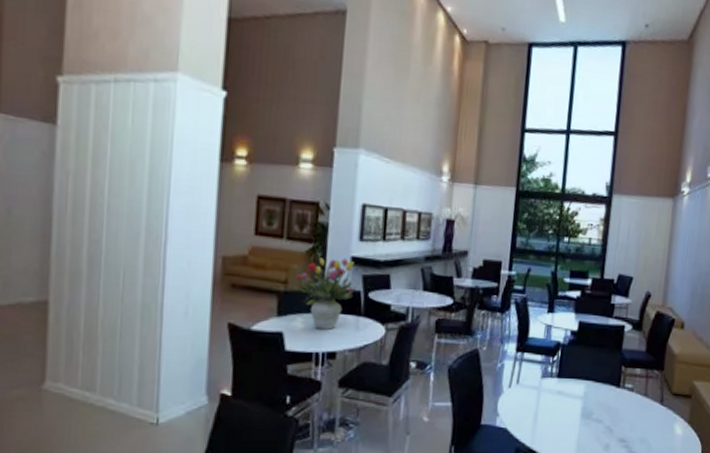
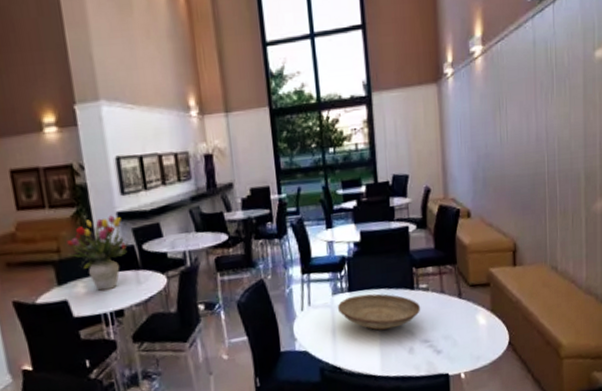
decorative bowl: none [543,382,624,423] -> present [337,293,421,331]

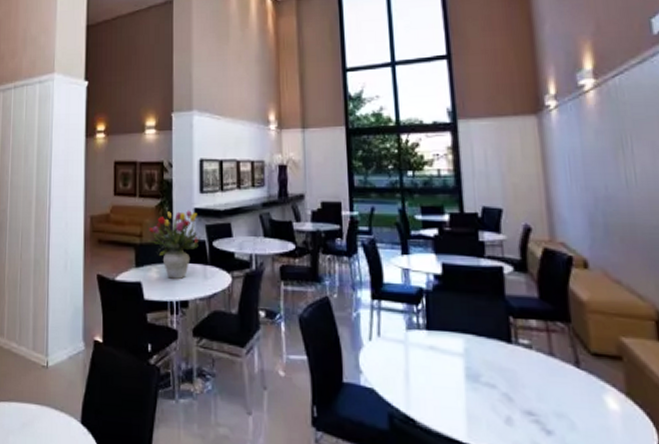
decorative bowl: present [337,293,421,331] -> none [412,335,522,387]

